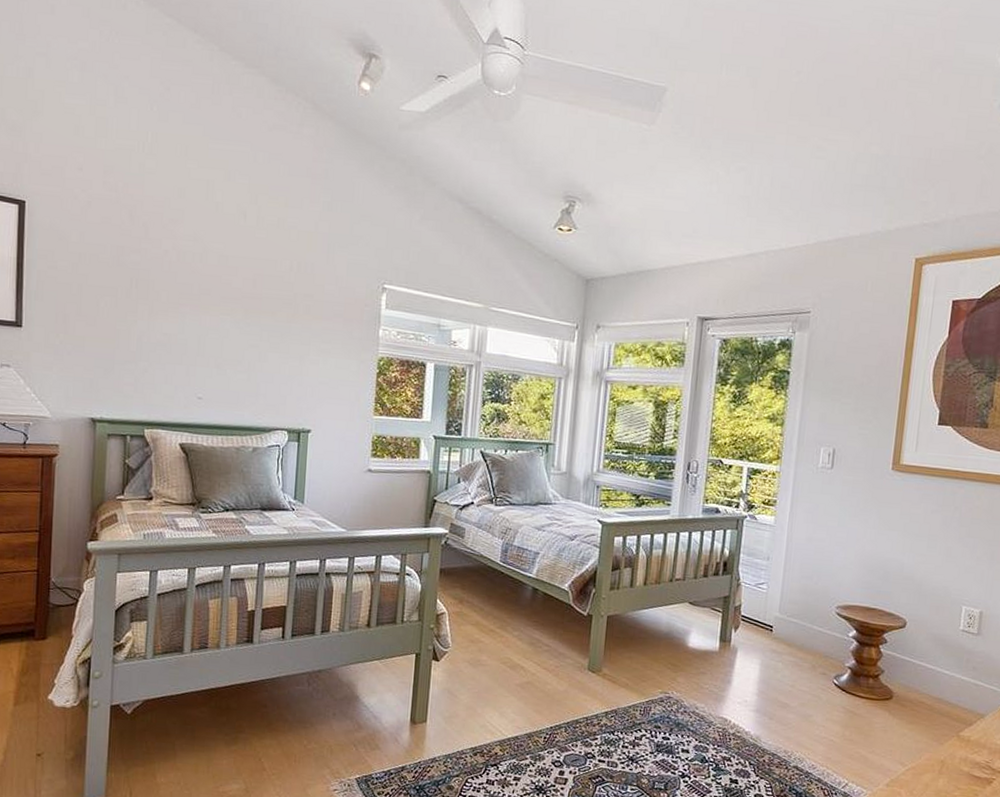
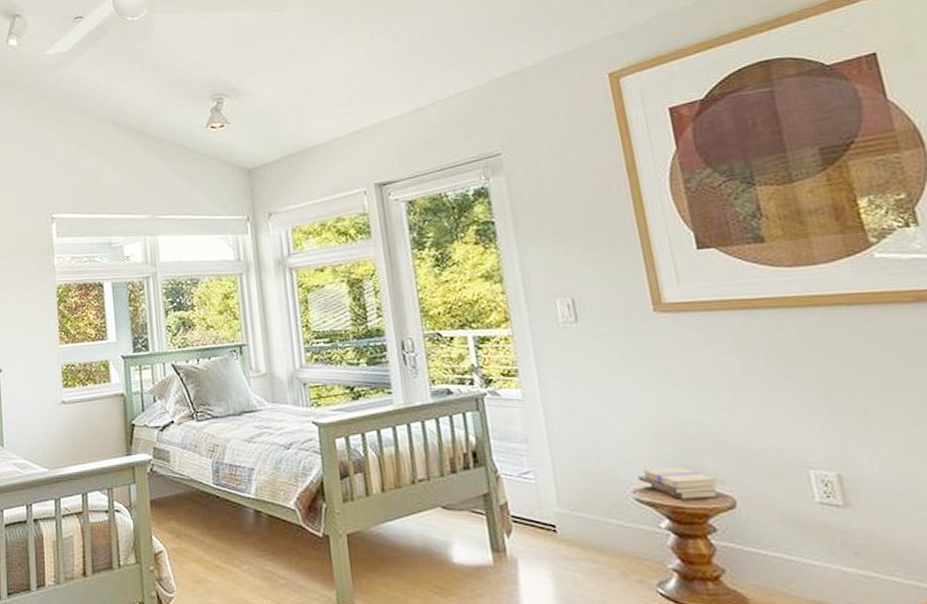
books: none [843,591,898,619] -> present [638,466,718,499]

